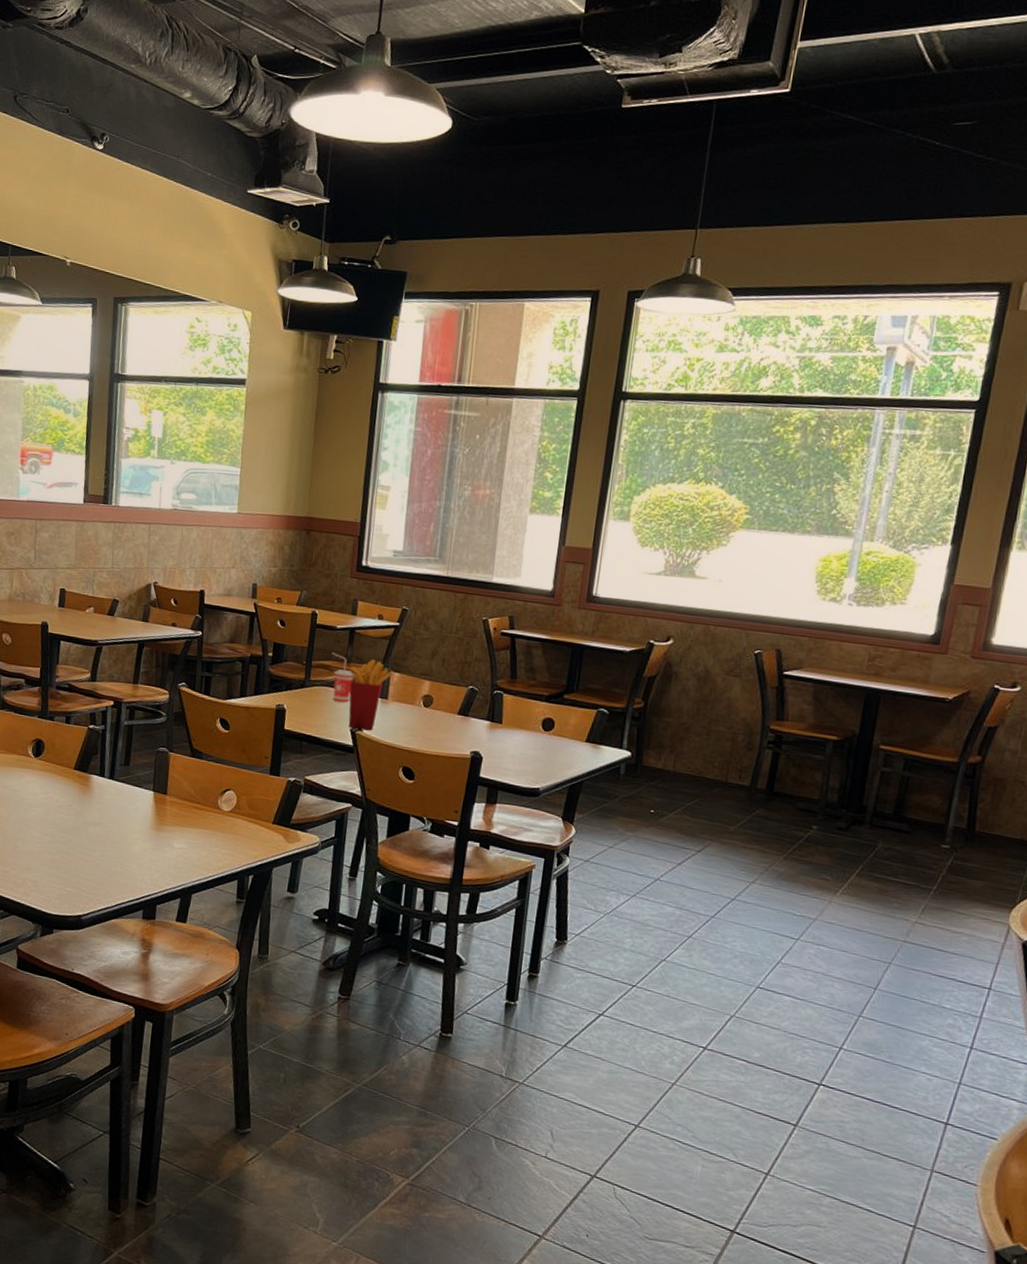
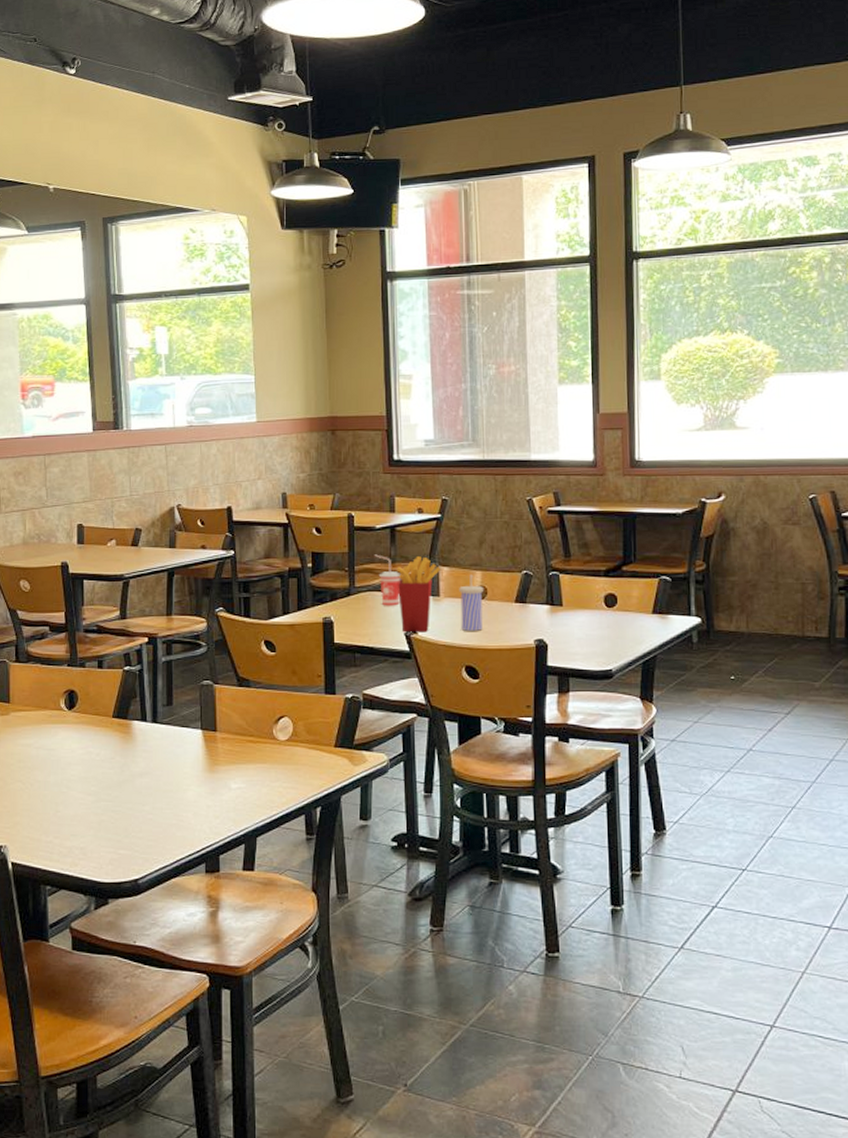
beverage cup: none [404,683,431,736] -> present [459,574,484,631]

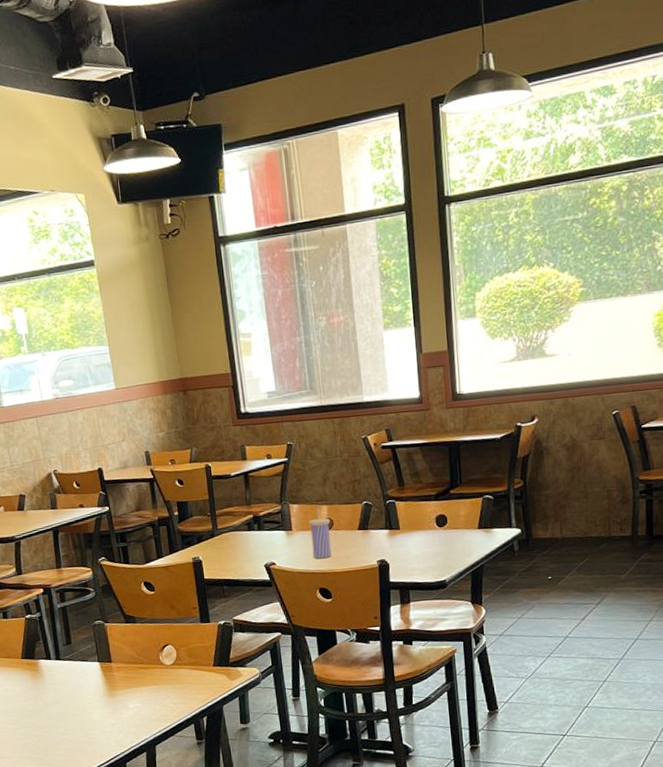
beverage cup: present [374,554,401,606] -> none [232,499,258,543]
french fries: present [397,556,440,631] -> none [252,497,291,564]

